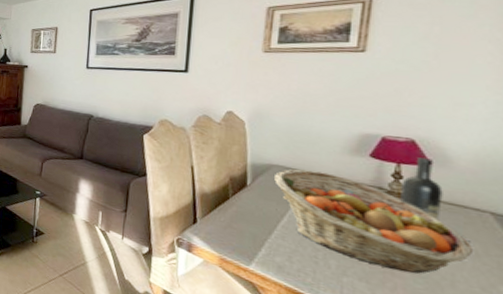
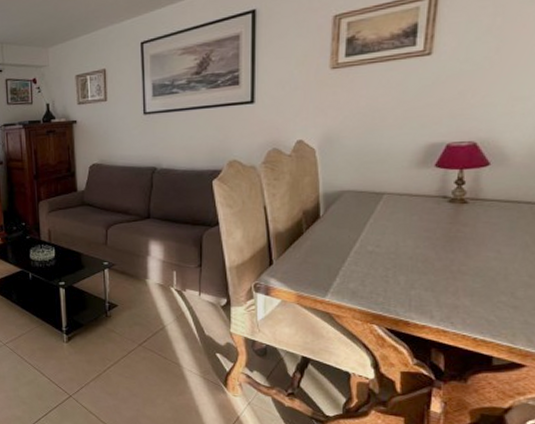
fruit basket: present [274,169,472,274] -> none [346,190,523,275]
wine bottle: present [400,157,443,219] -> none [462,159,500,219]

